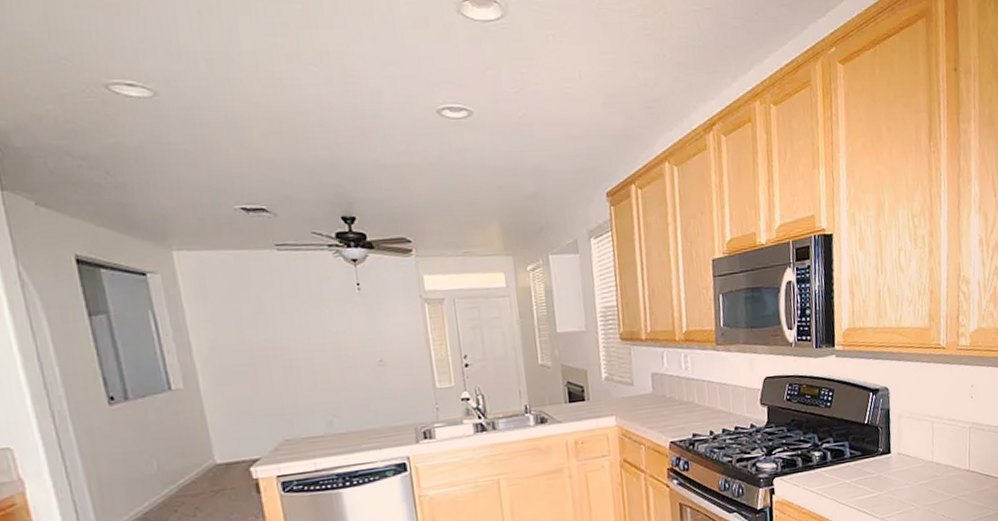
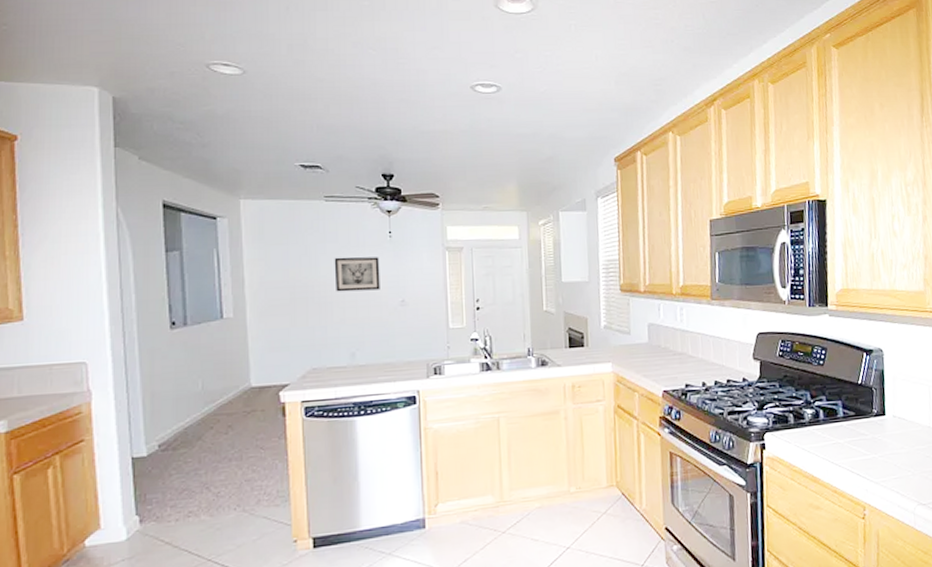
wall art: none [295,312,354,354] -> present [334,257,380,292]

